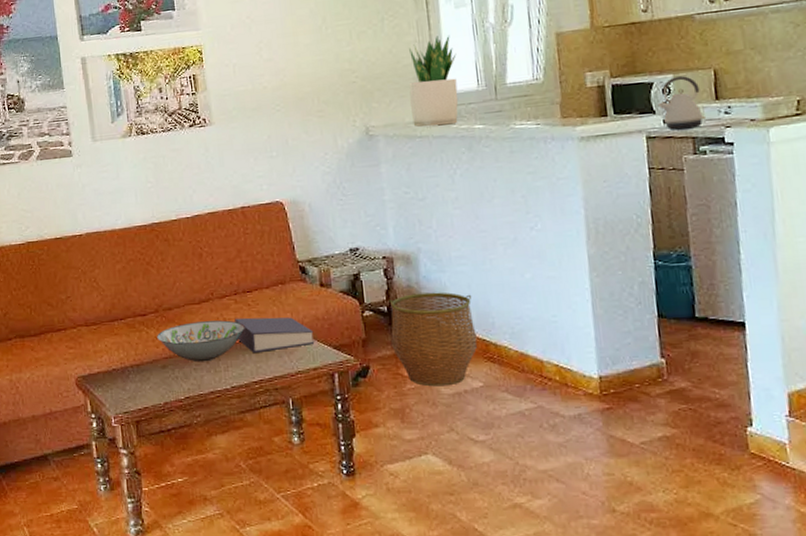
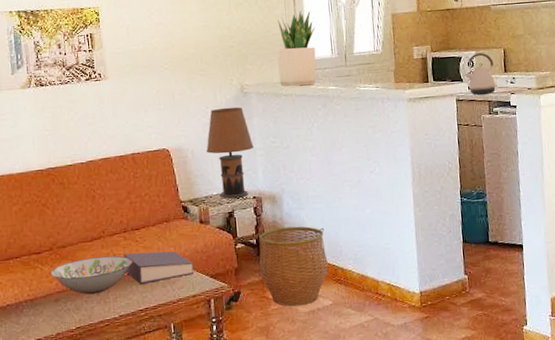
table lamp: none [314,152,383,266] -> present [195,107,254,205]

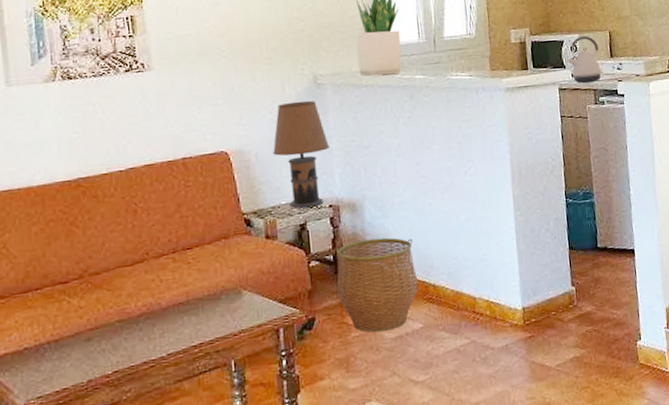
decorative bowl: present [51,255,133,295] -> none [81,281,184,331]
book: present [124,251,194,285] -> none [172,273,259,316]

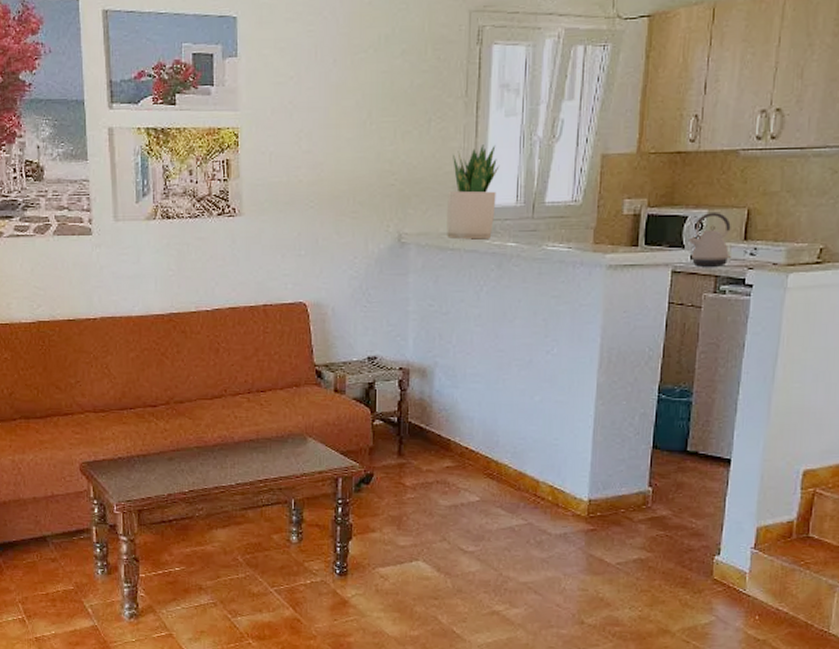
table lamp: present [260,100,329,216] -> none [331,259,406,373]
basket: present [335,237,418,333] -> none [396,407,481,498]

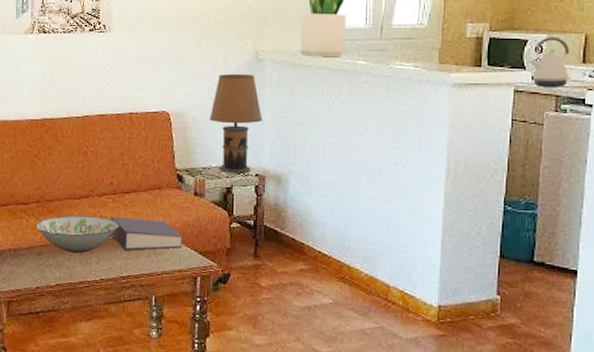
decorative bowl: none [166,417,255,458] -> present [36,215,119,254]
book: none [246,416,323,453] -> present [111,216,183,251]
table lamp: none [331,259,406,373] -> present [191,73,262,178]

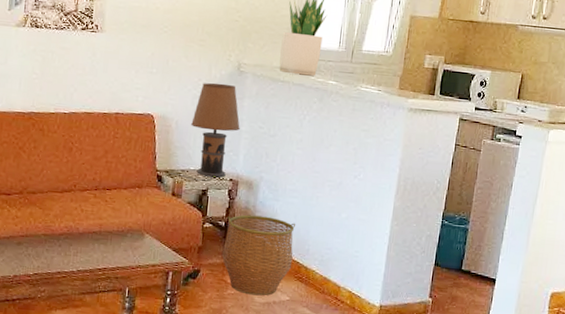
decorative bowl: present [36,215,119,254] -> none [17,208,99,245]
book: present [111,216,183,251] -> none [91,211,159,245]
basket: none [252,211,333,300] -> present [221,214,296,296]
kettle: present [529,36,570,87] -> none [474,73,508,119]

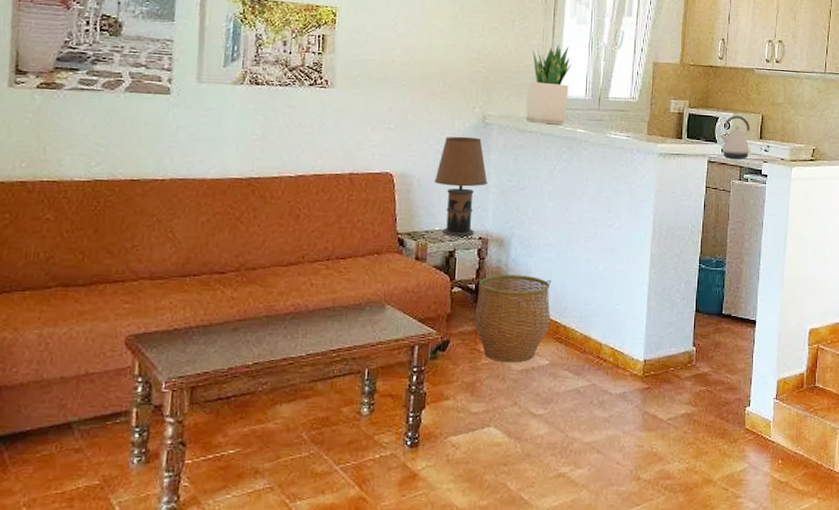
kettle: none [474,73,508,119] -> present [719,115,751,159]

